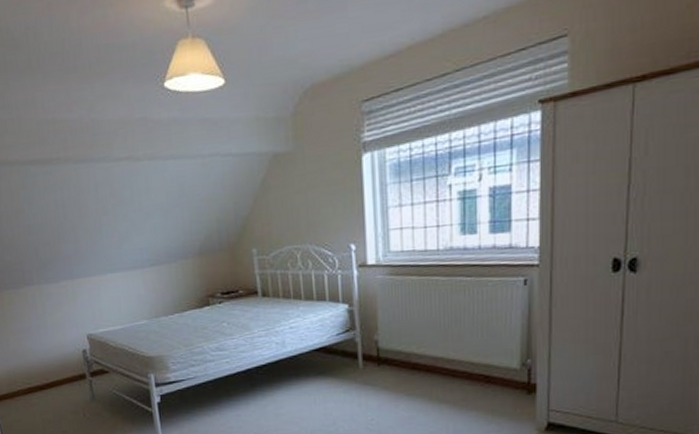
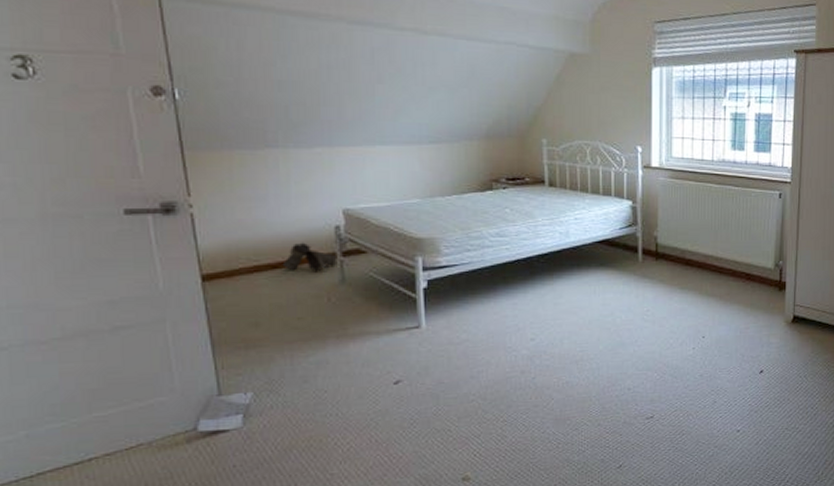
boots: none [47,366,88,392] -> present [282,242,338,272]

